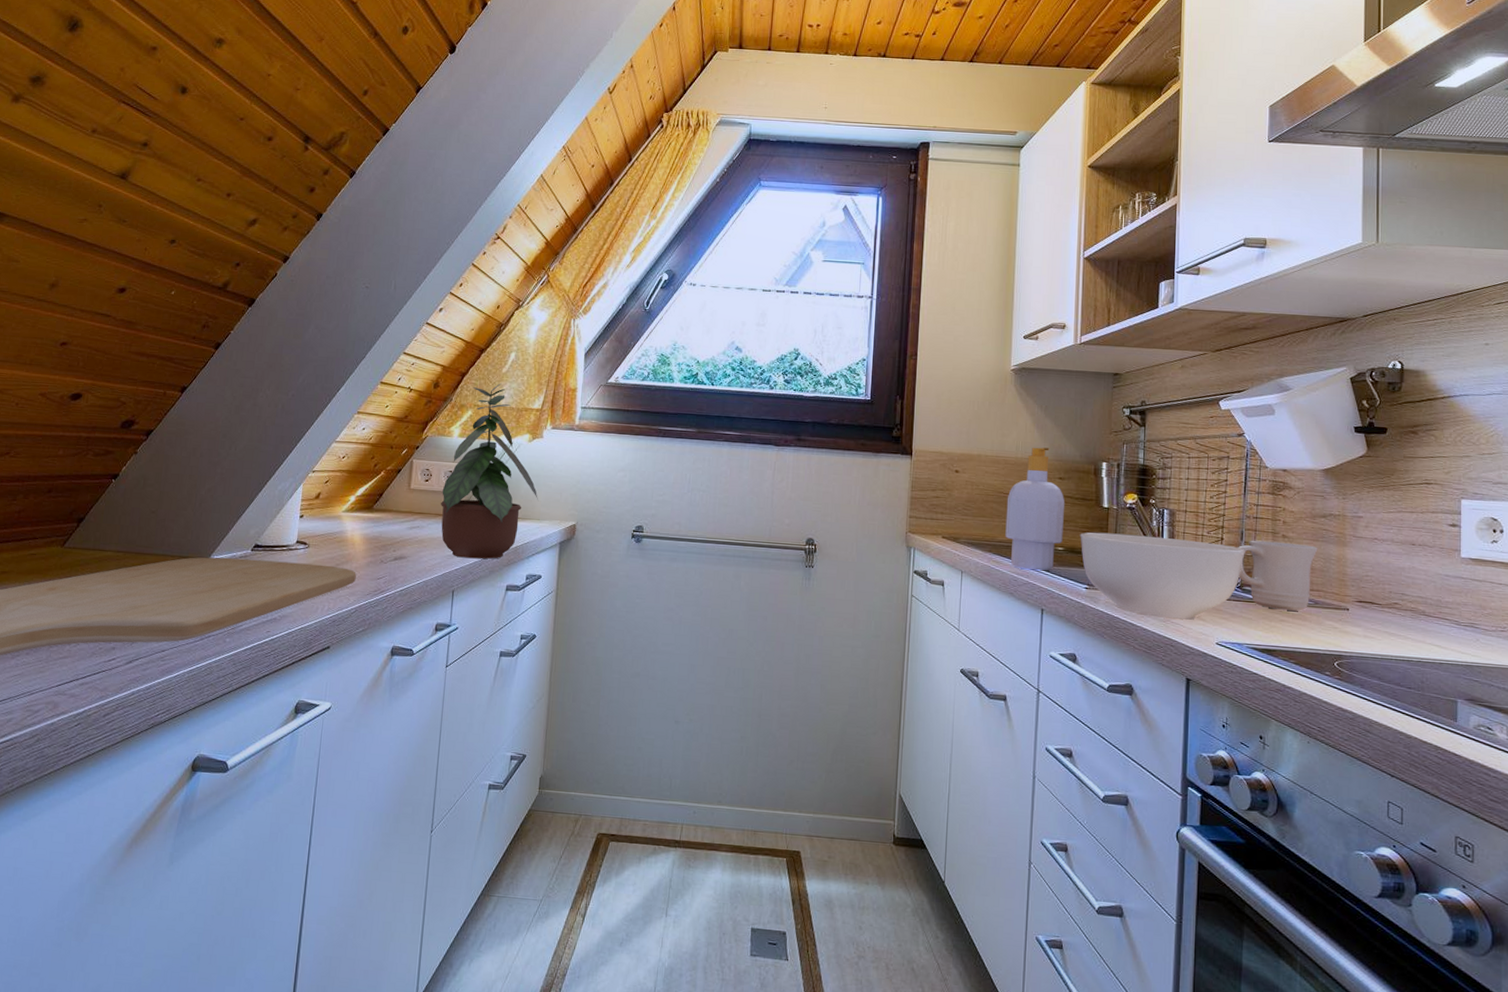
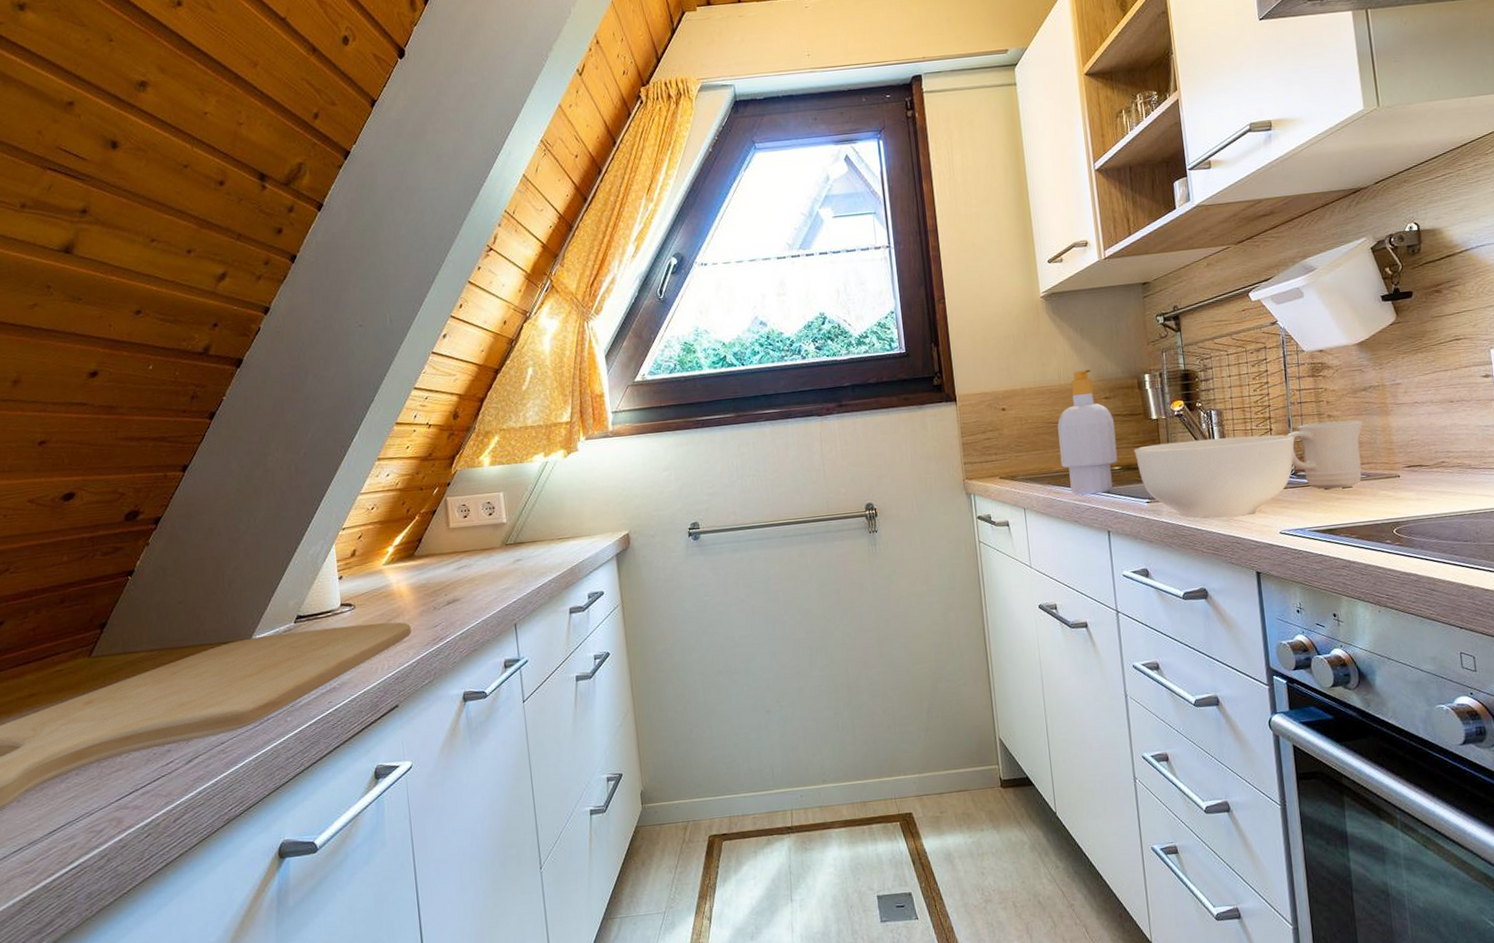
potted plant: present [441,382,538,559] -> none [483,401,585,589]

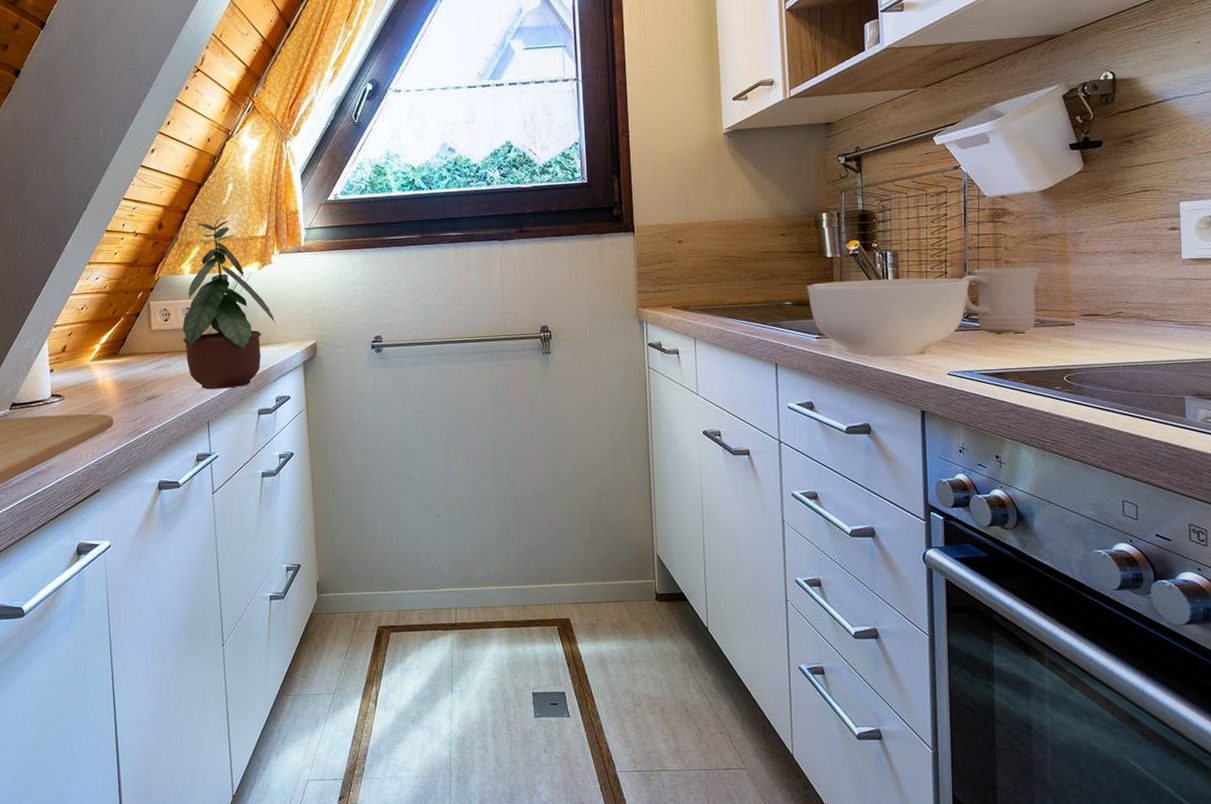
potted plant: none [483,401,585,589] -> present [182,215,276,390]
soap bottle: present [1057,369,1118,495] -> none [731,206,790,328]

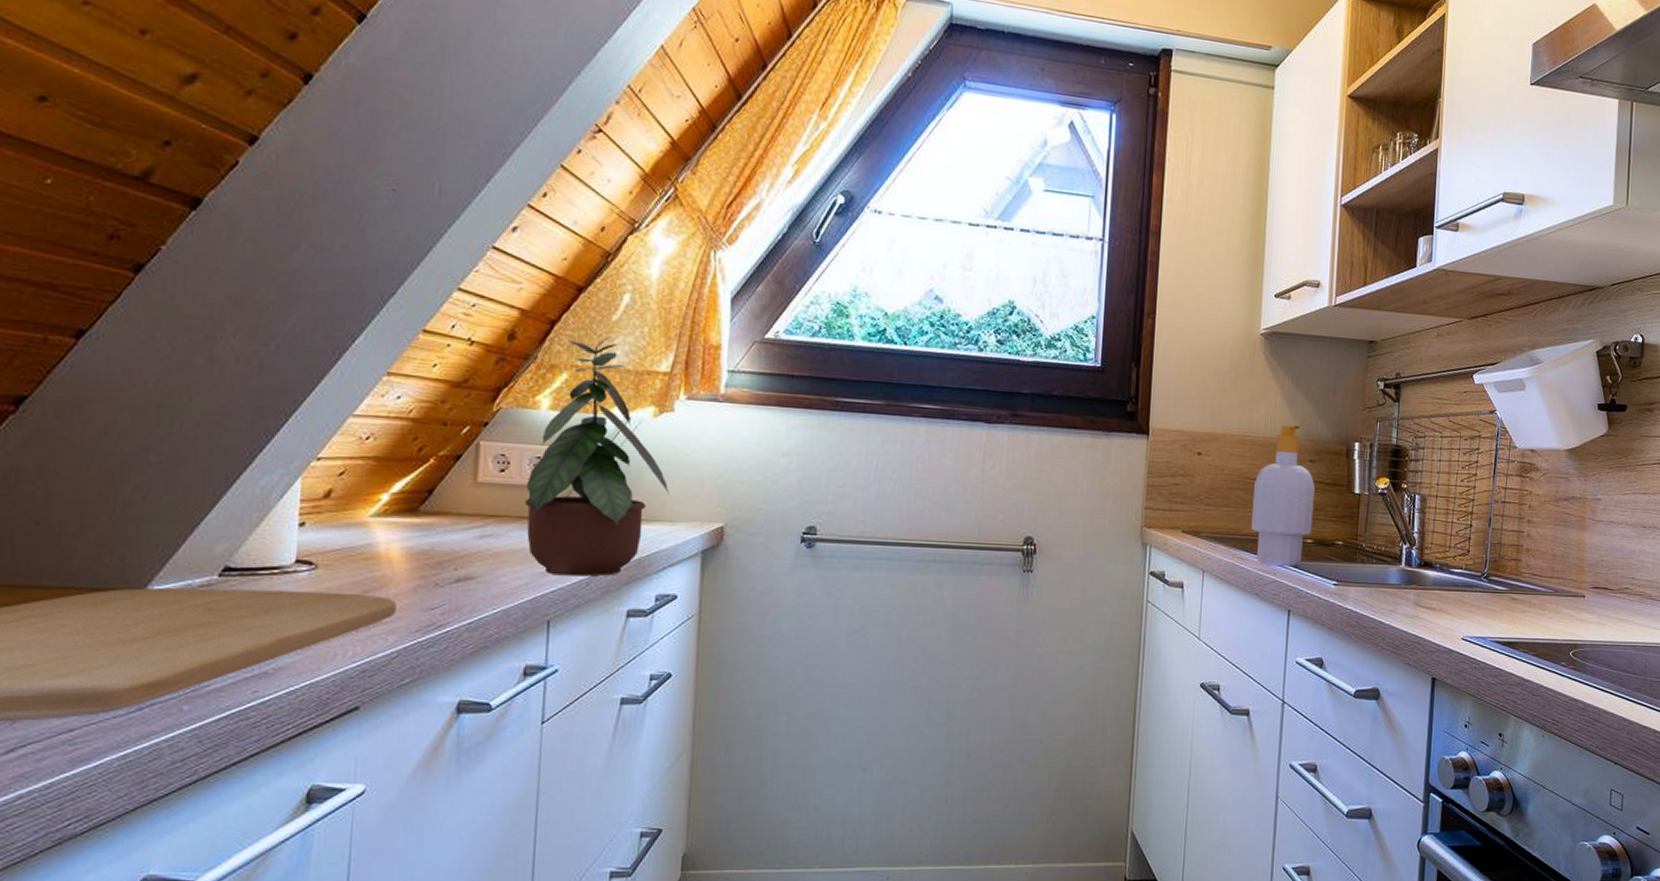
soap bottle: none [731,206,790,328] -> present [1251,425,1316,567]
bowl: present [806,278,970,357] -> none [1330,521,1493,615]
mug: present [961,267,1041,334] -> none [1485,526,1560,600]

